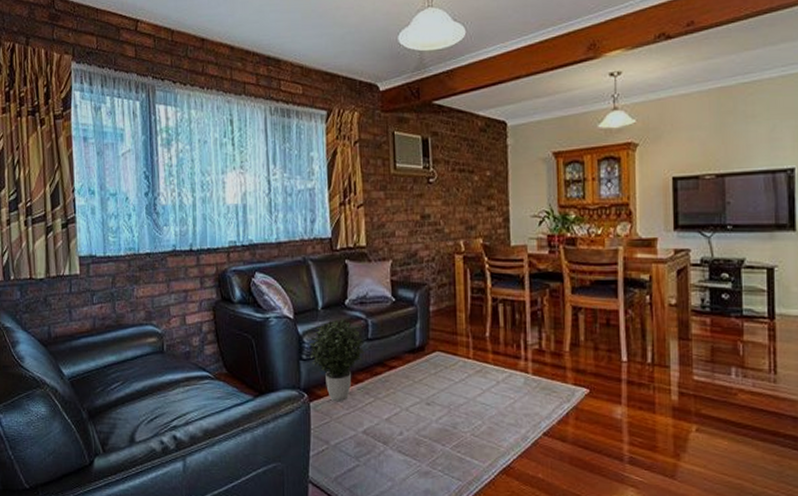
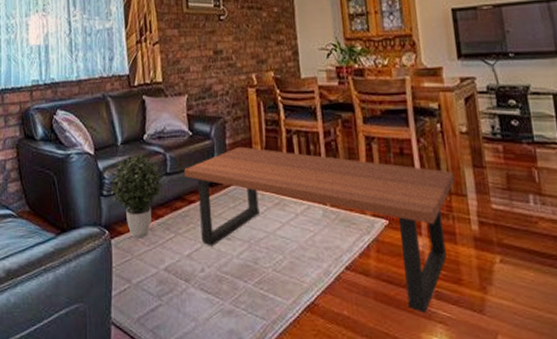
coffee table: none [386,314,660,477] -> present [184,146,456,313]

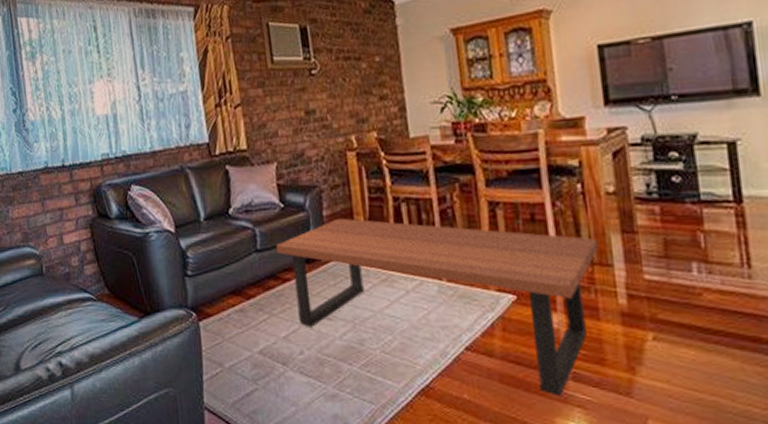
potted plant: present [109,154,164,239] -> none [193,230,255,321]

